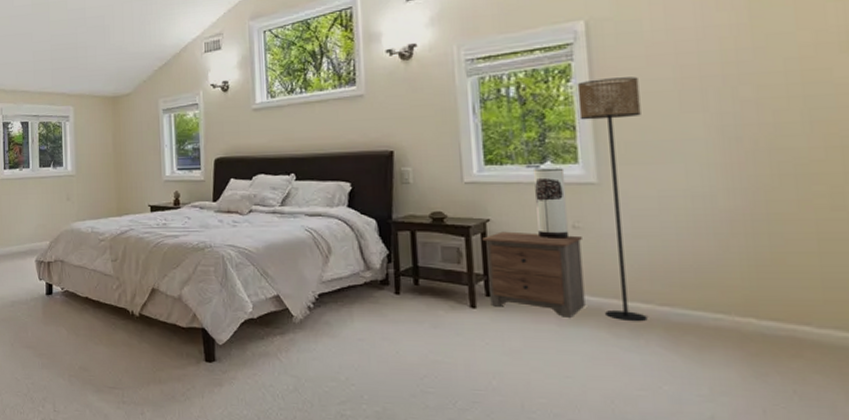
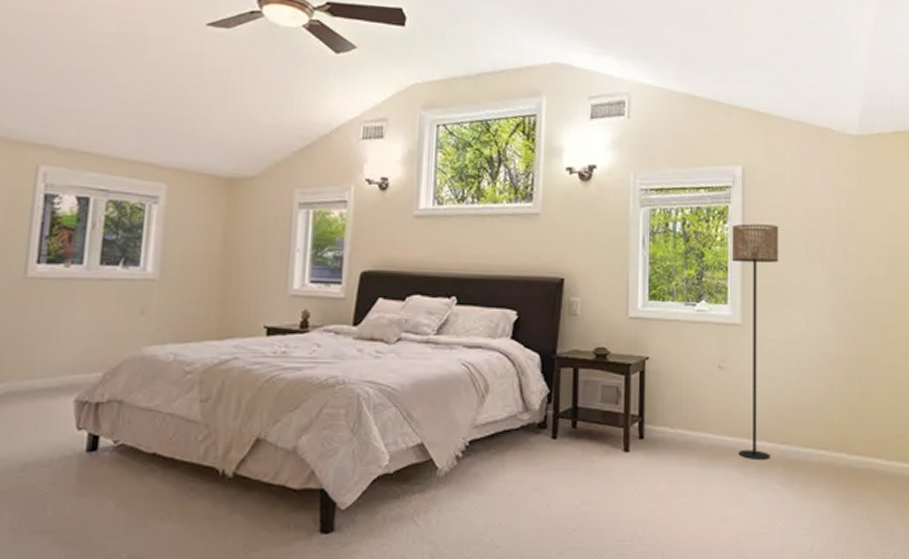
nightstand: present [483,231,586,317] -> none [641,370,725,458]
table lamp: present [533,168,570,238] -> none [689,307,716,378]

